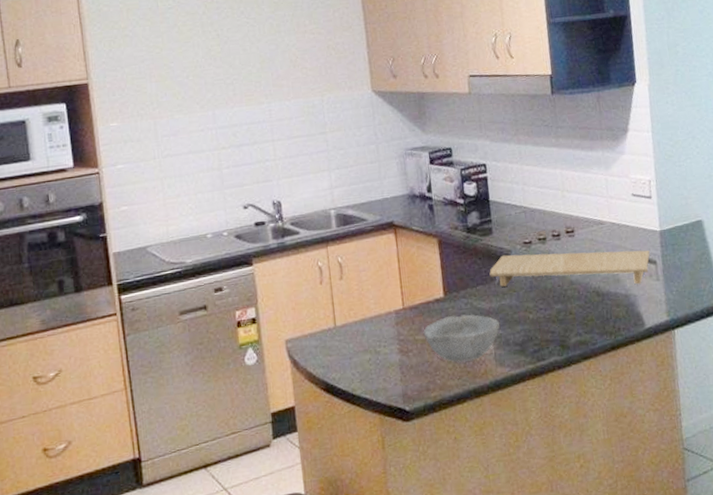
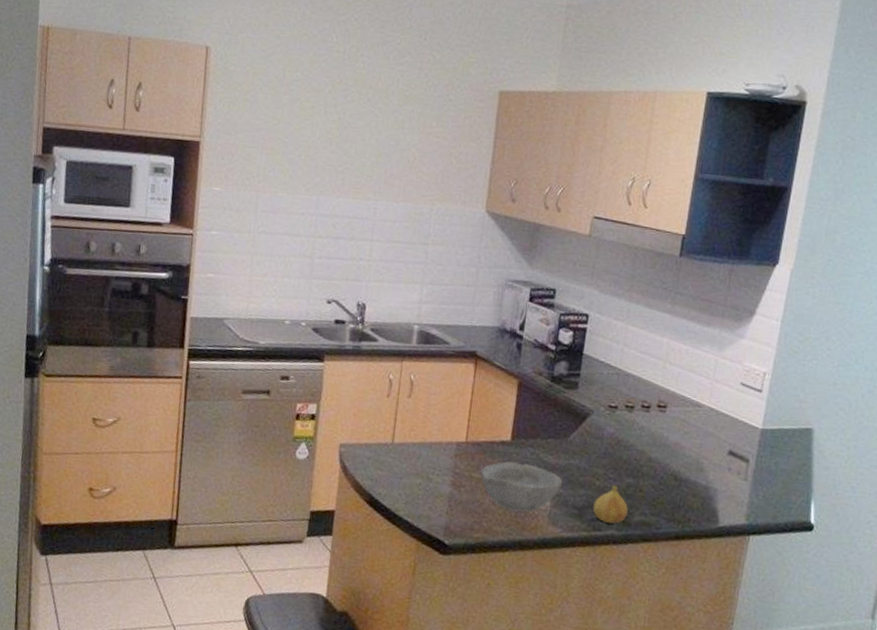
cutting board: present [489,250,650,287] -> none [564,413,744,479]
fruit: none [532,314,564,352] -> present [593,485,628,524]

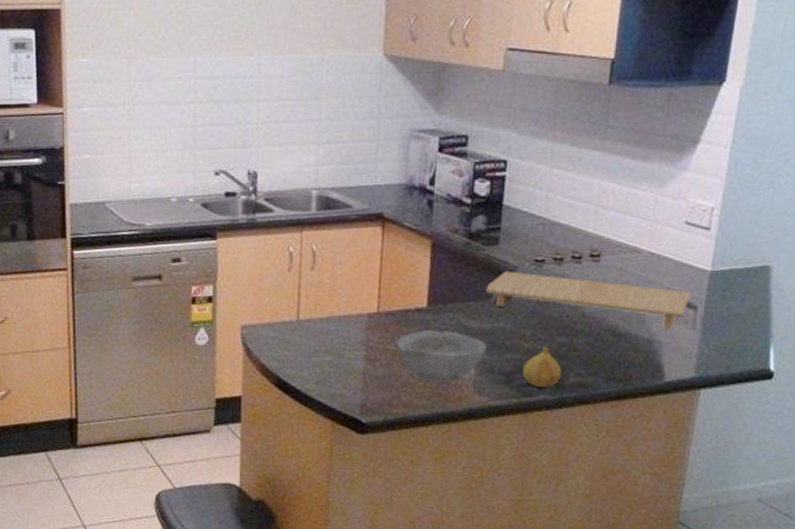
cutting board: none [564,413,744,479] -> present [486,271,691,330]

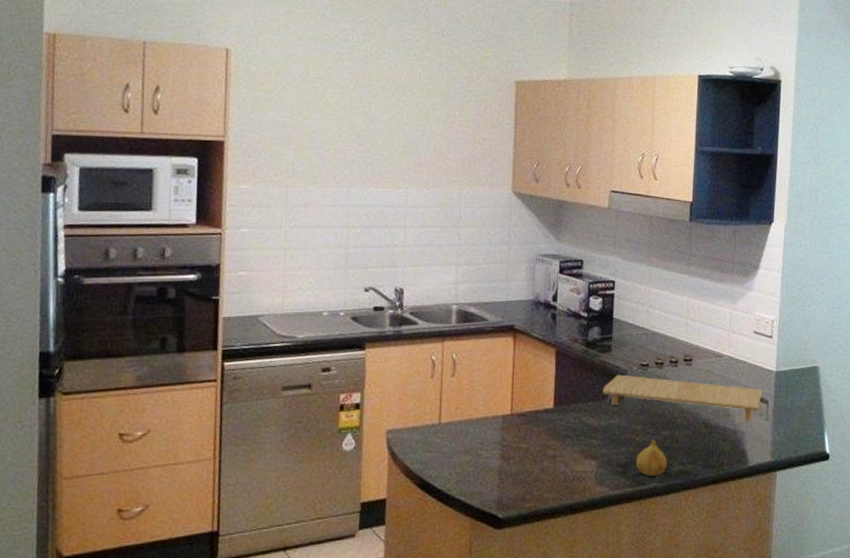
bowl: present [396,330,487,383] -> none [528,428,605,476]

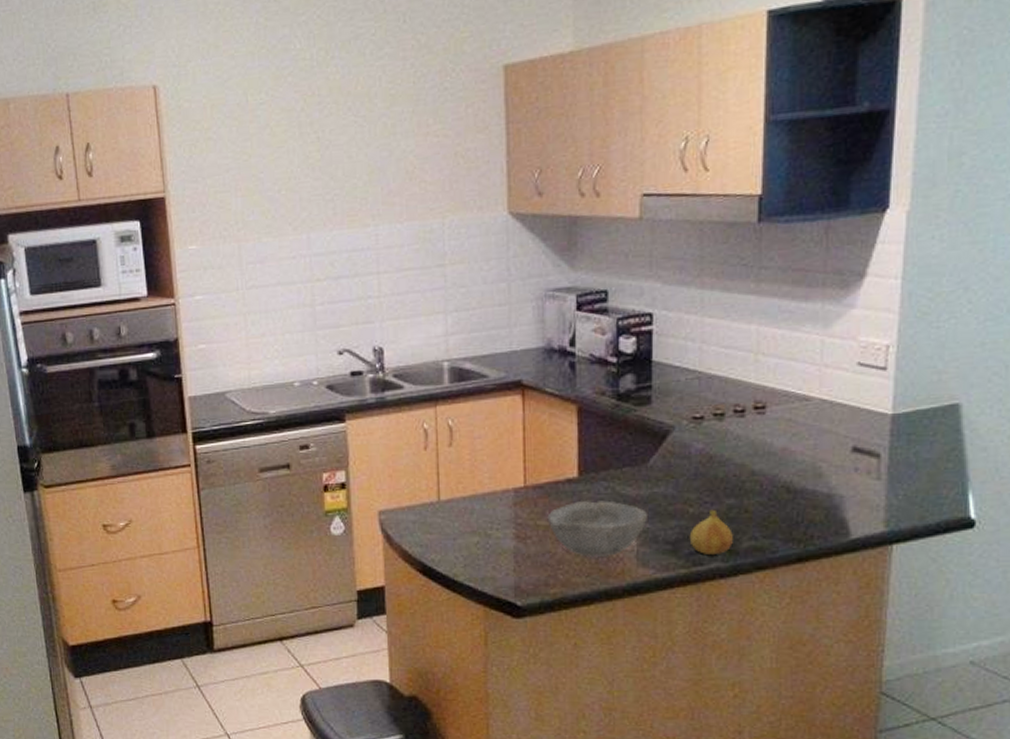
bowl: none [528,428,605,476] -> present [547,501,647,557]
cutting board: present [602,374,763,422] -> none [641,431,872,482]

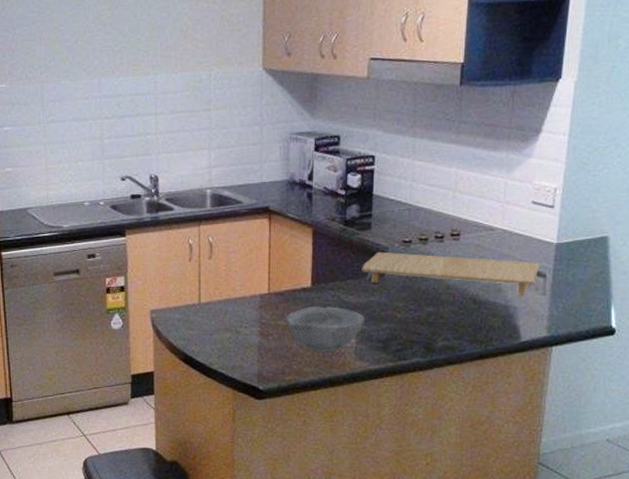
cutting board: none [641,431,872,482] -> present [362,251,541,296]
fruit: present [689,509,733,556] -> none [396,315,430,352]

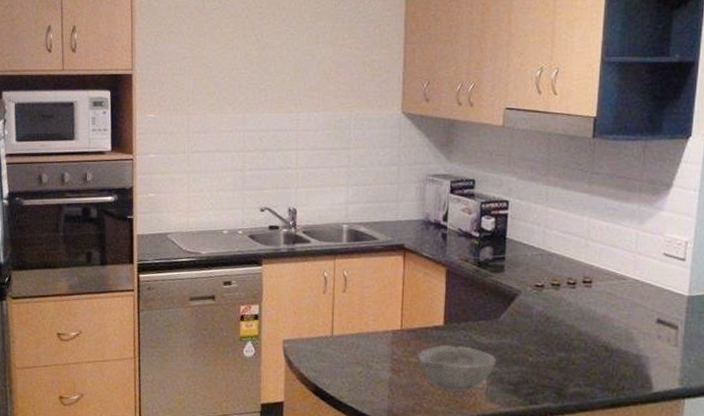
cutting board: present [362,251,541,296] -> none [494,294,672,347]

